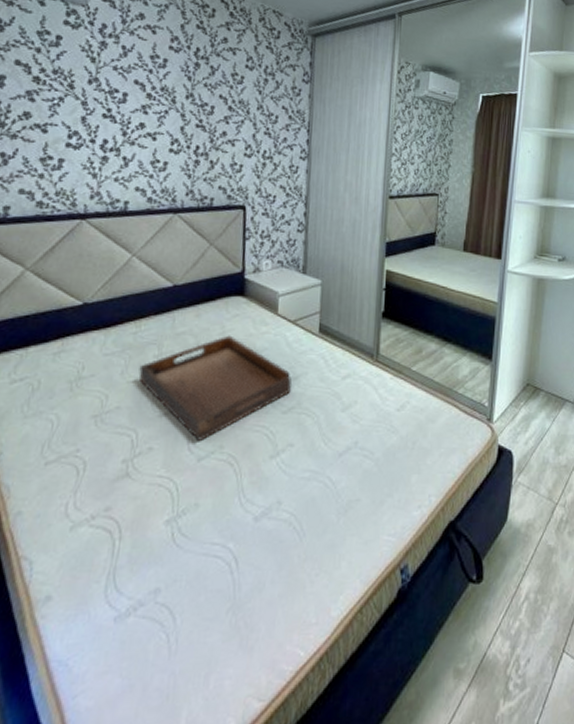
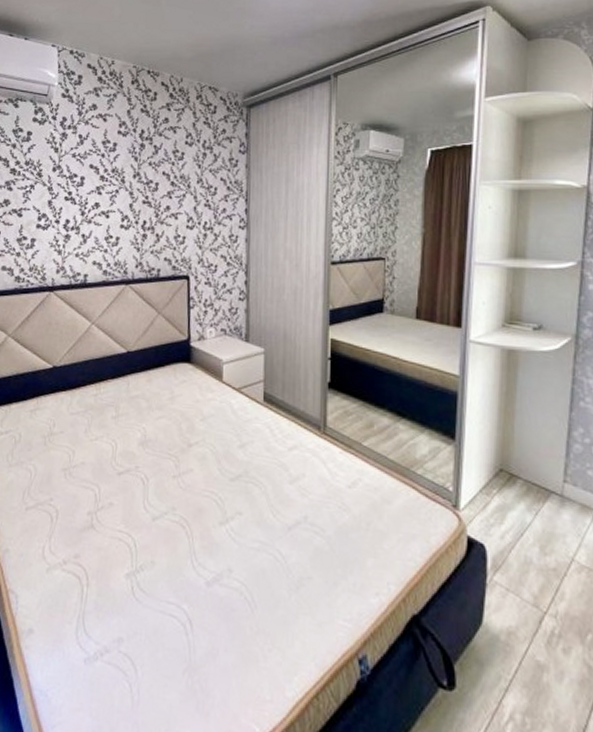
serving tray: present [138,335,292,441] -> none [99,400,238,501]

